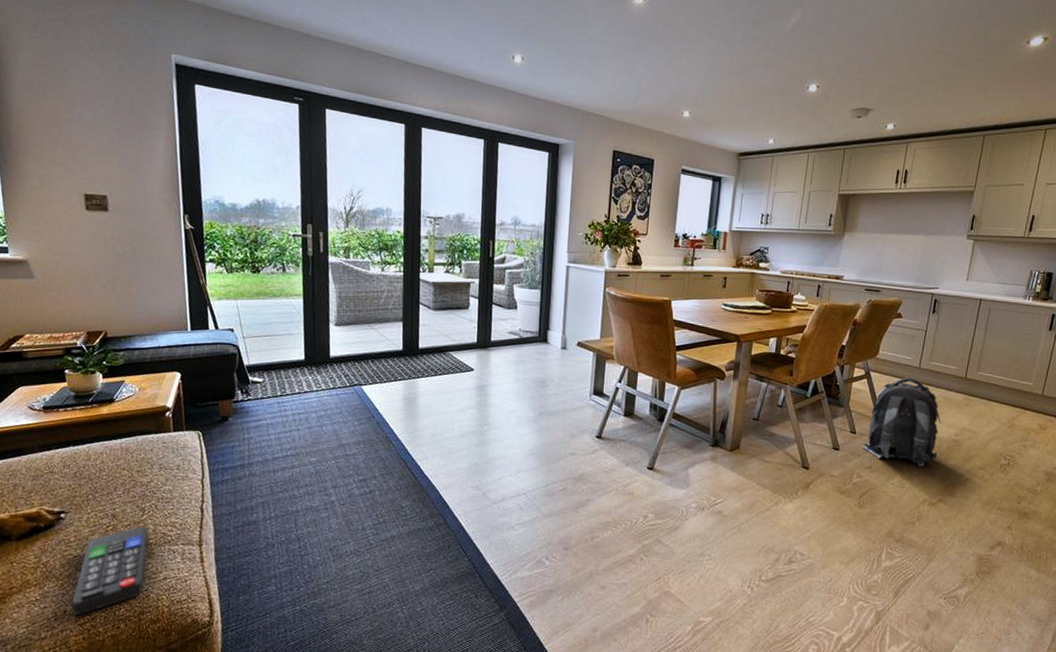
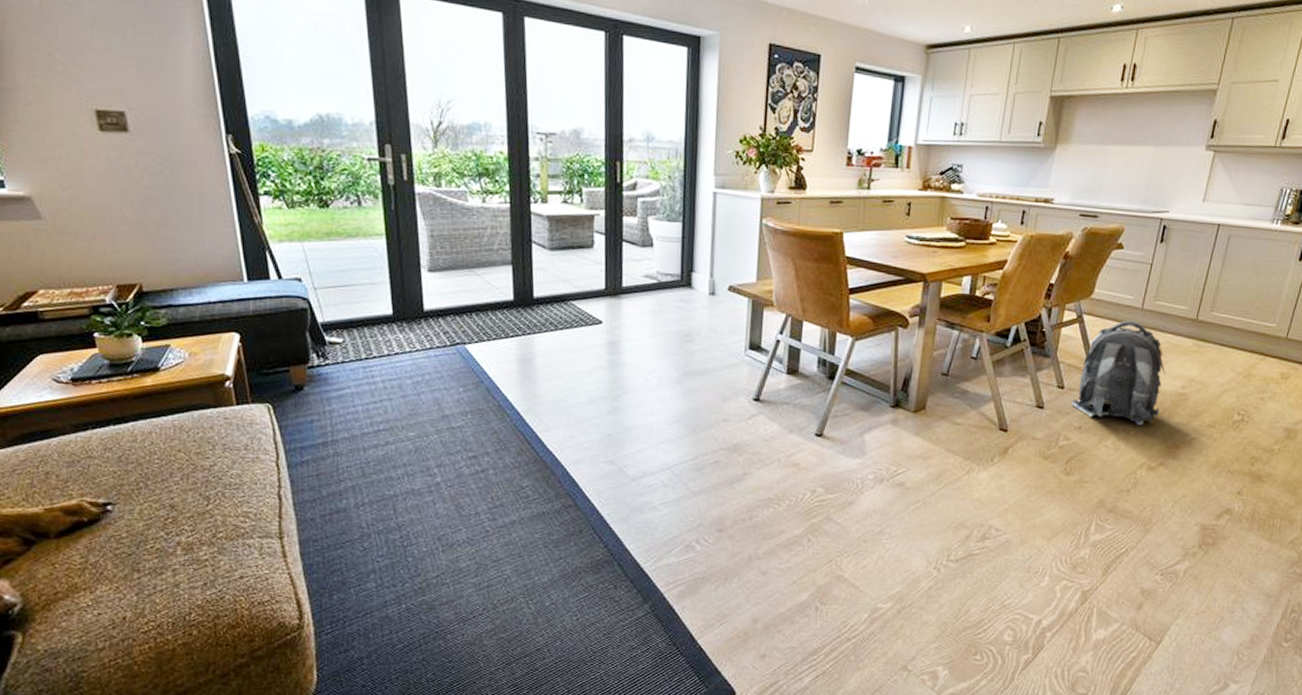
remote control: present [72,525,149,616] -> none [132,517,218,622]

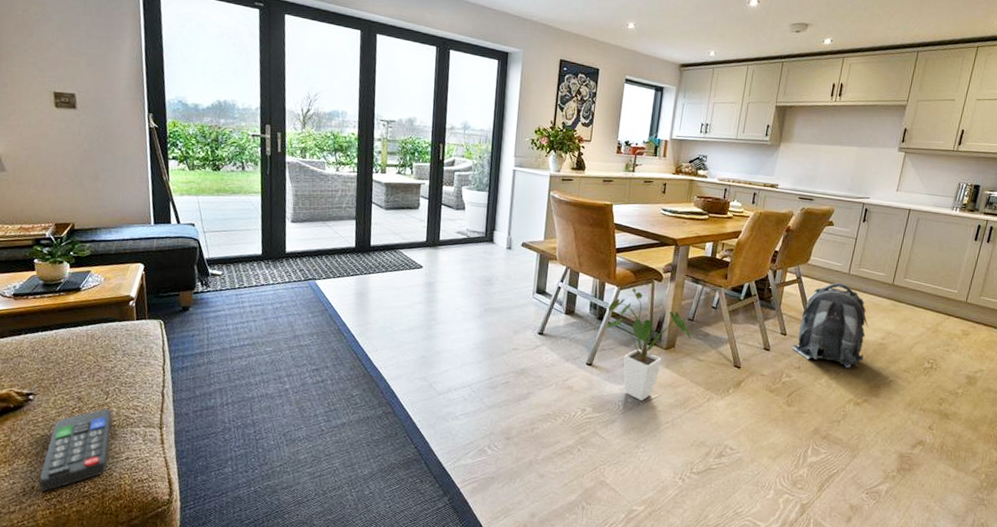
remote control: none [132,517,218,622] -> present [39,408,112,492]
house plant: none [836,337,946,478] -> present [604,287,692,401]

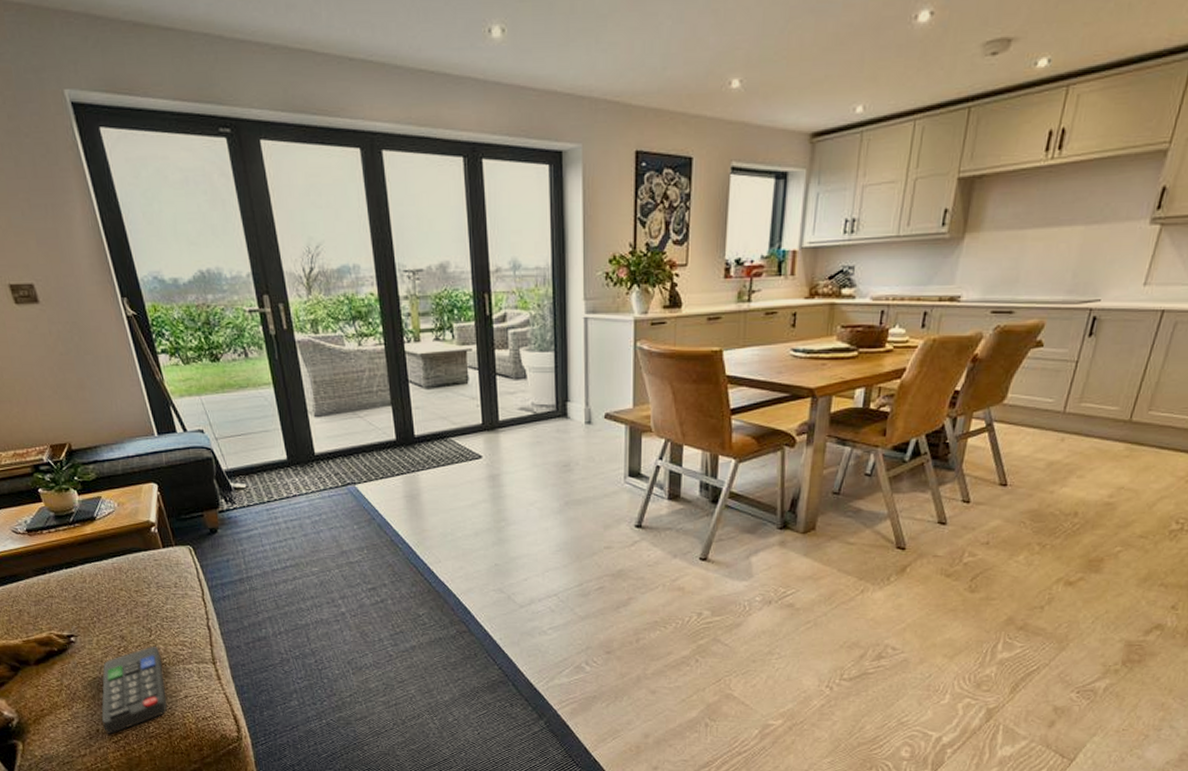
house plant: present [604,287,692,401] -> none [720,458,838,599]
backpack: present [791,282,869,368] -> none [977,426,1091,538]

